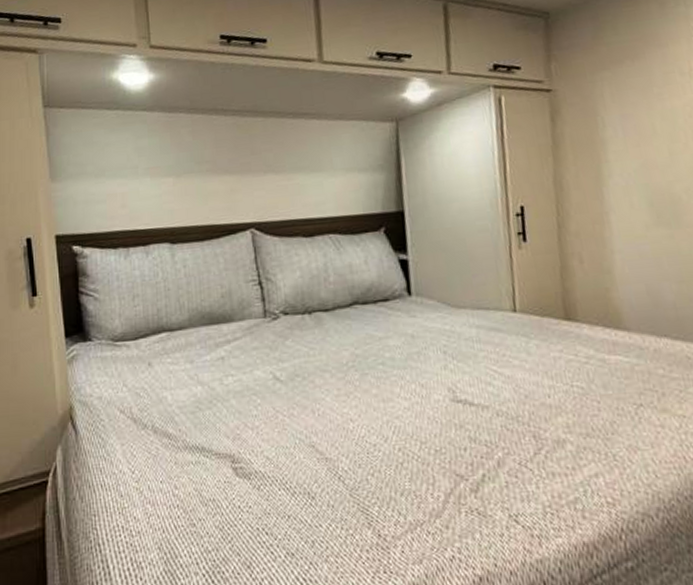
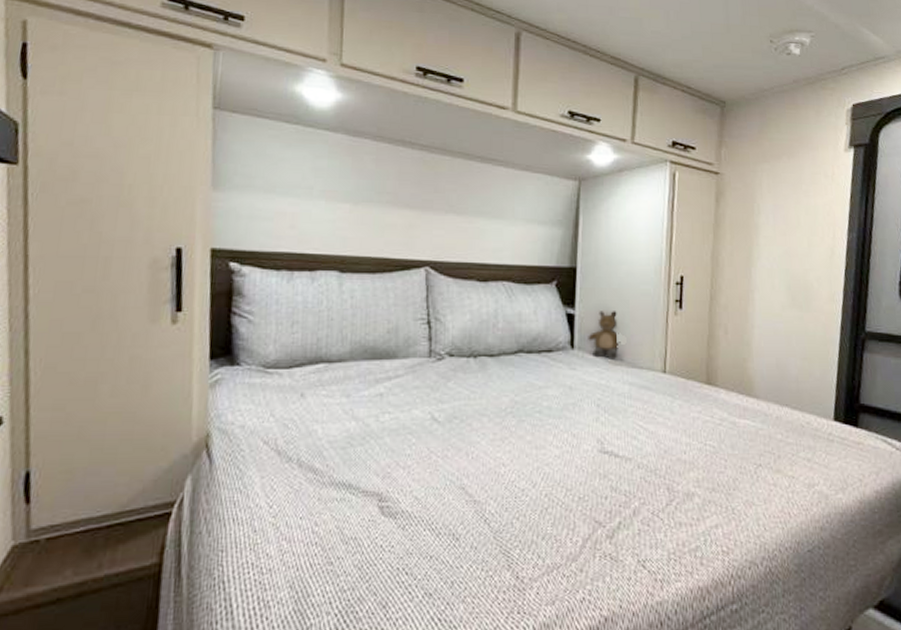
bear: none [425,251,462,303] -> present [588,311,621,359]

